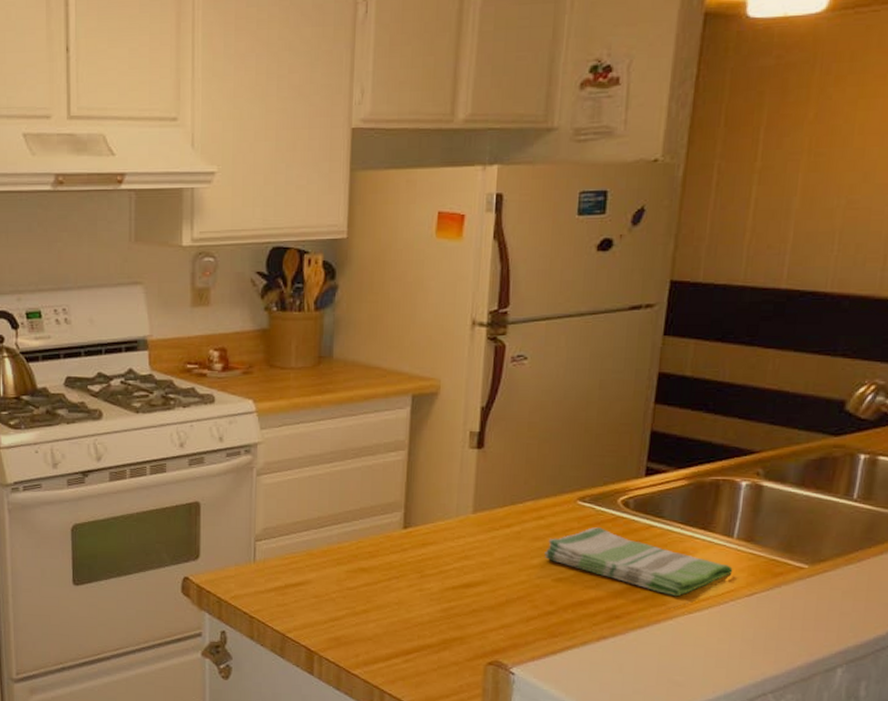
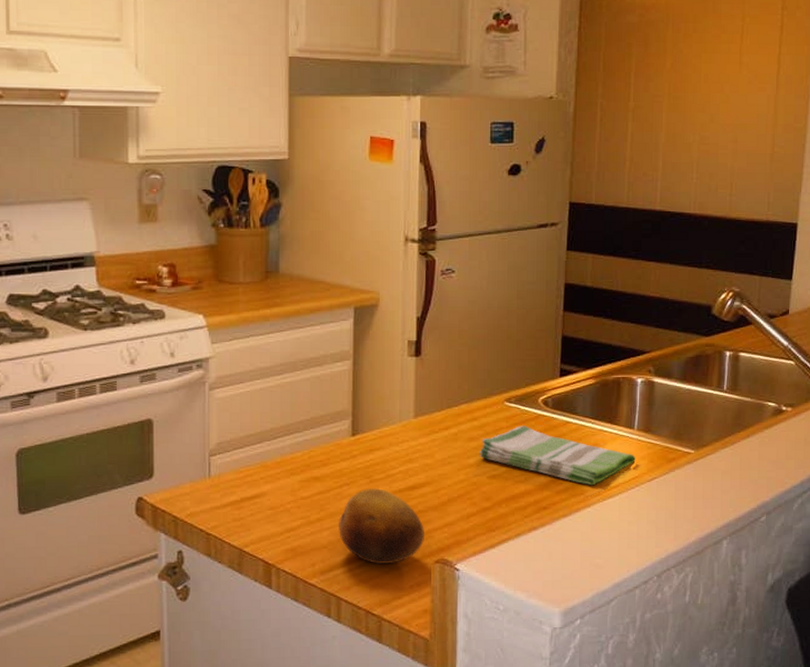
fruit: none [385,583,478,661] -> present [339,488,424,564]

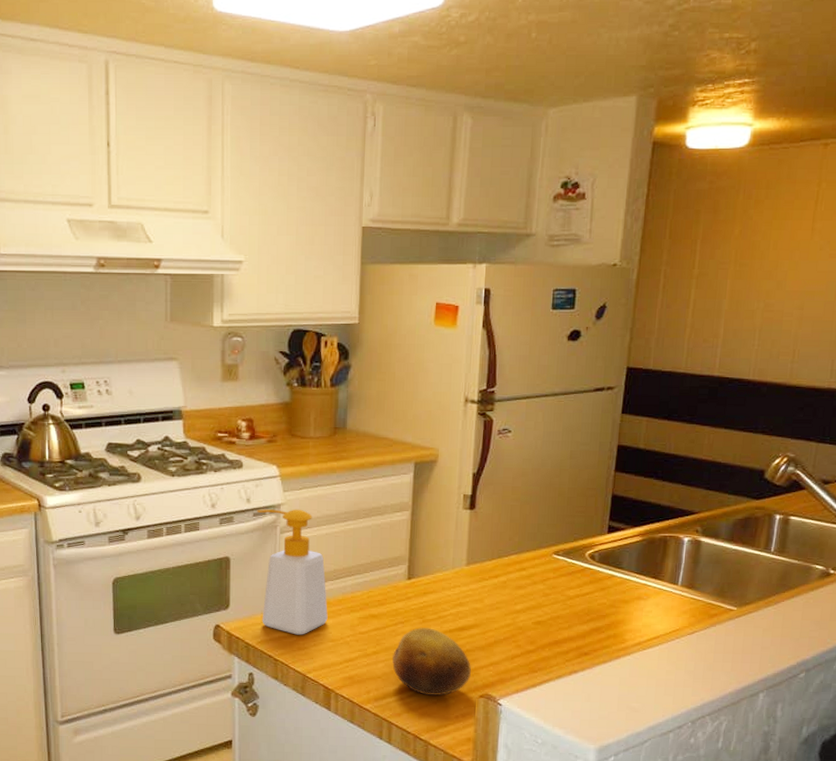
soap bottle: none [182,362,265,504] -> present [257,509,328,635]
dish towel: present [479,426,636,486] -> none [526,577,678,636]

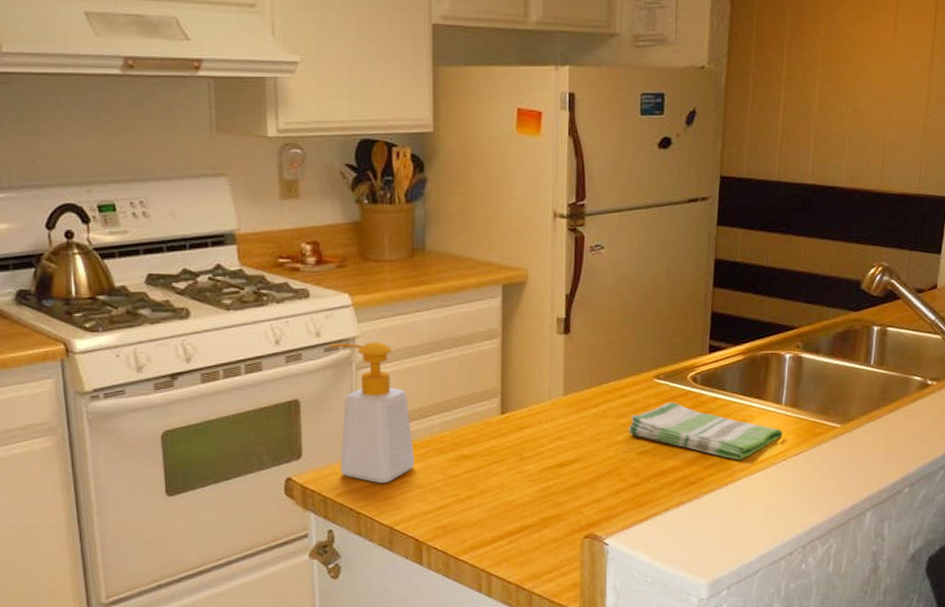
fruit: present [392,627,471,696] -> none [489,466,574,540]
dish towel: none [526,577,678,636] -> present [628,402,783,461]

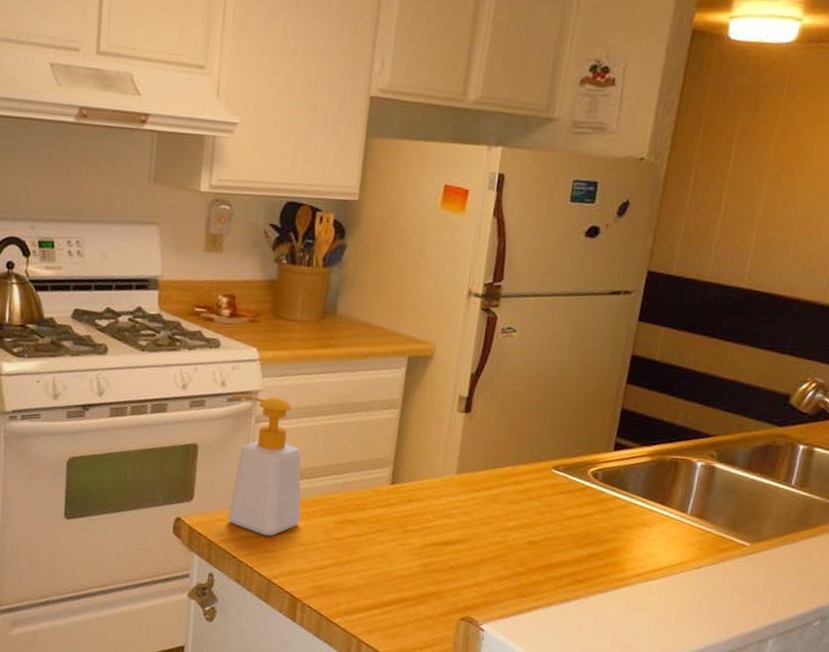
dish towel: present [628,402,783,461] -> none [519,495,685,565]

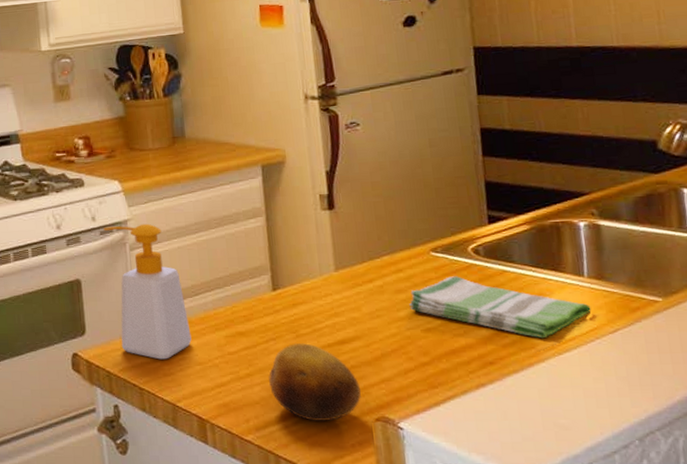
fruit: none [367,538,454,615] -> present [268,343,361,421]
dish towel: none [519,495,685,565] -> present [409,276,592,339]

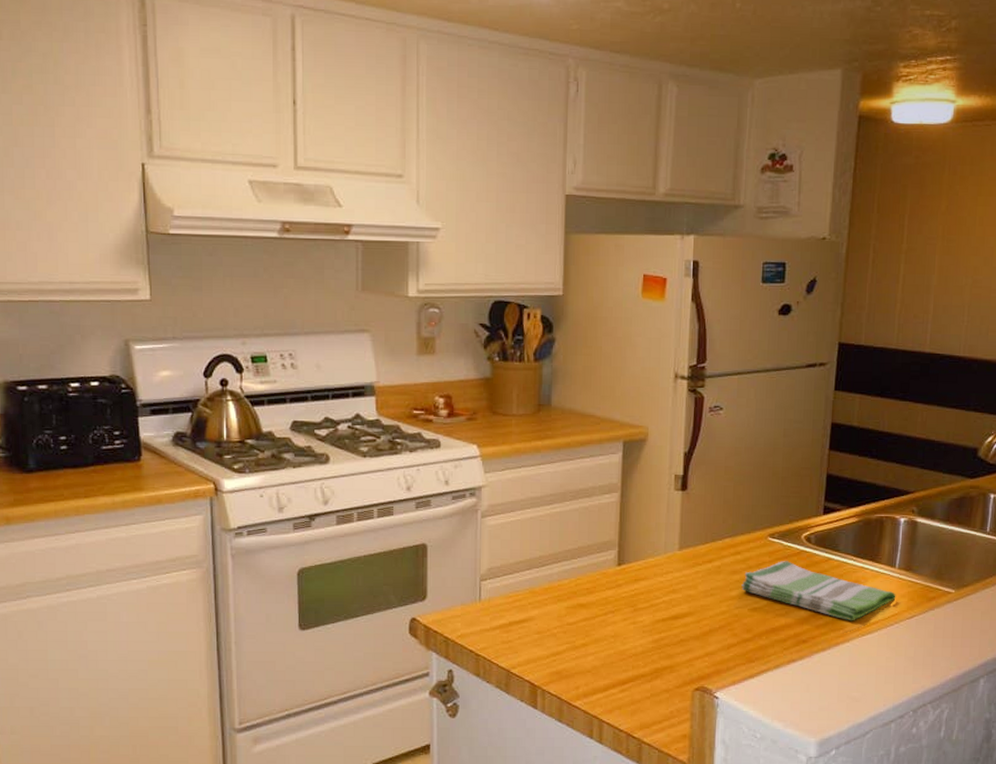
soap bottle: present [103,223,192,360] -> none [456,491,533,627]
fruit: present [268,343,361,421] -> none [603,617,686,689]

